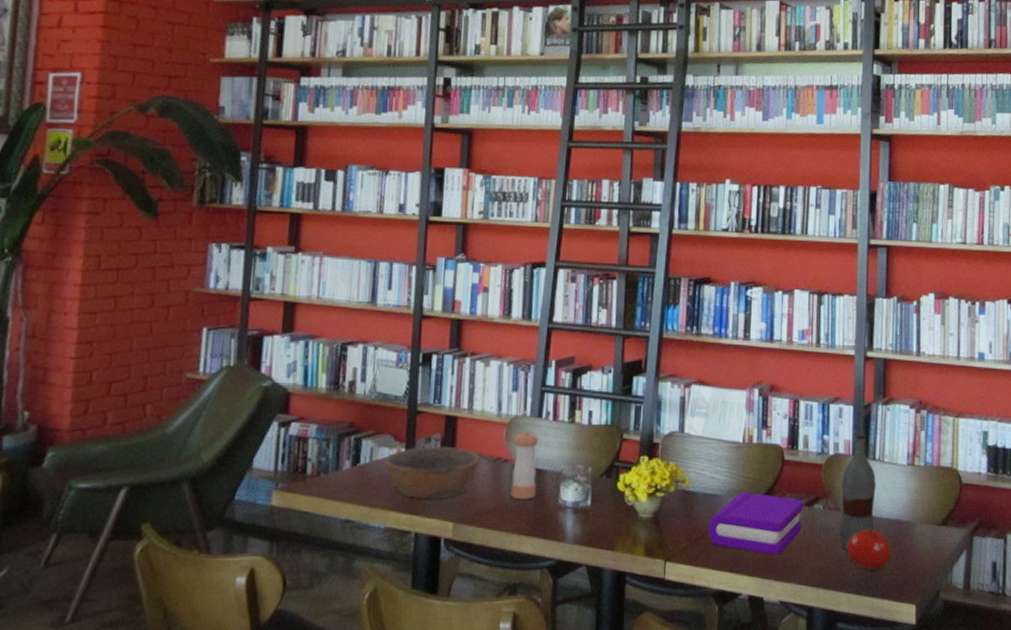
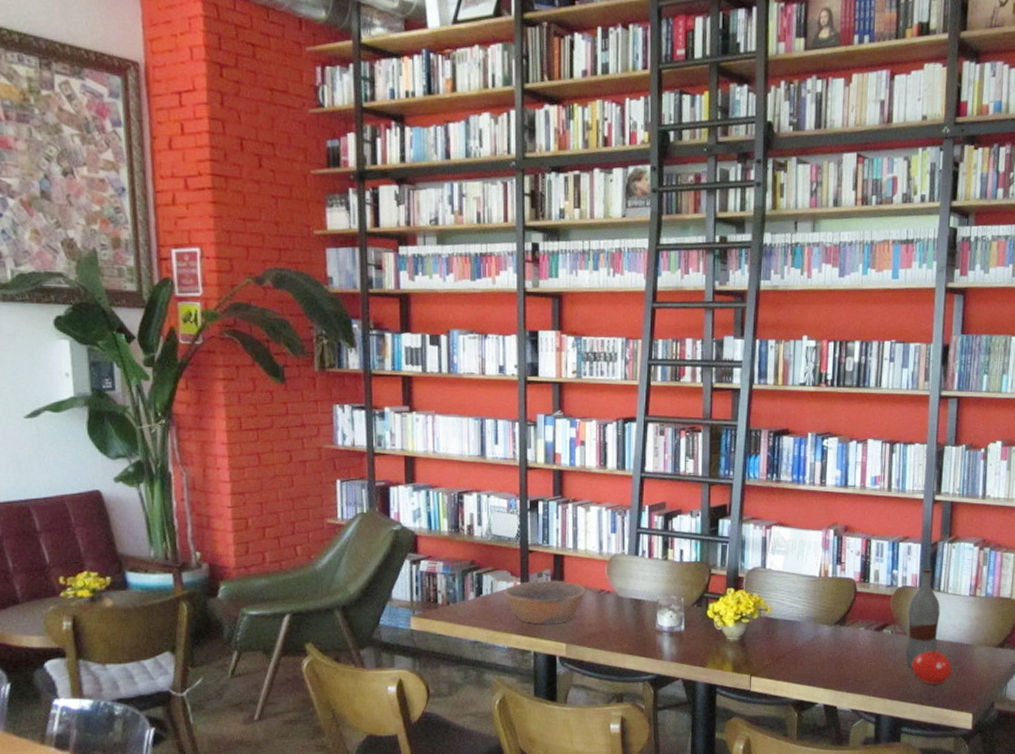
pepper shaker: present [510,430,538,500] -> none [613,566,637,625]
book: present [708,493,804,555] -> none [788,619,874,671]

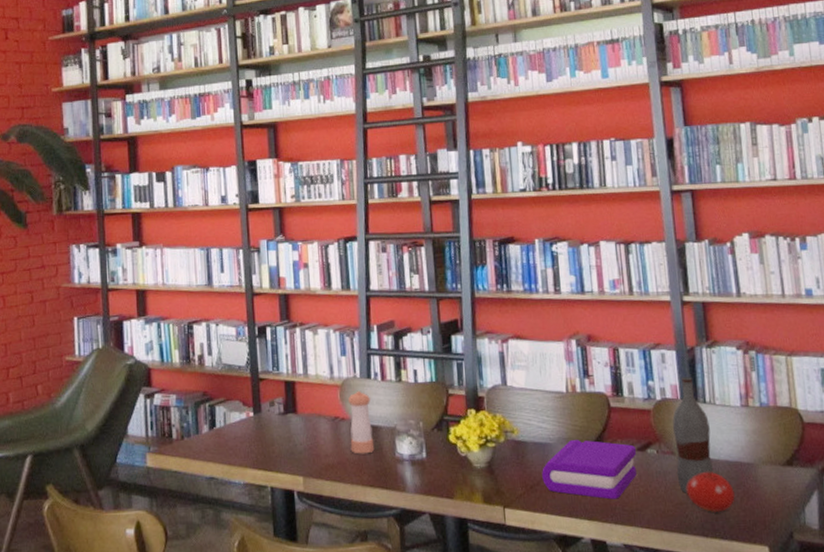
bowl: present [503,580,586,625] -> none [236,408,319,457]
pepper shaker: none [613,566,637,625] -> present [348,390,375,454]
book: none [788,619,874,671] -> present [542,440,637,500]

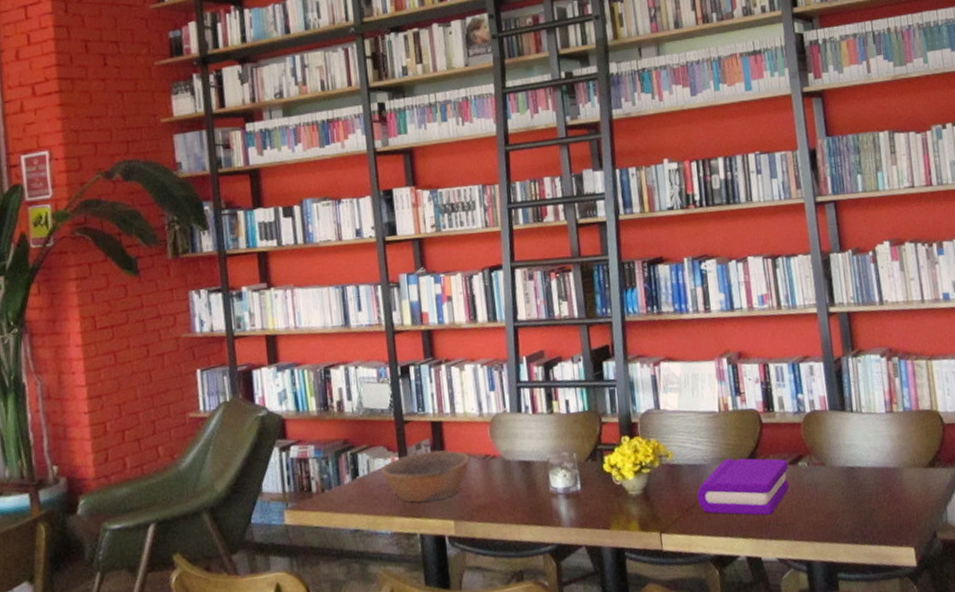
bowl: none [236,408,319,457] -> present [380,450,469,503]
pepper shaker: present [348,390,375,454] -> none [499,425,528,492]
bottle: present [672,377,714,493] -> none [822,387,862,503]
fruit: present [686,471,735,512] -> none [836,479,882,519]

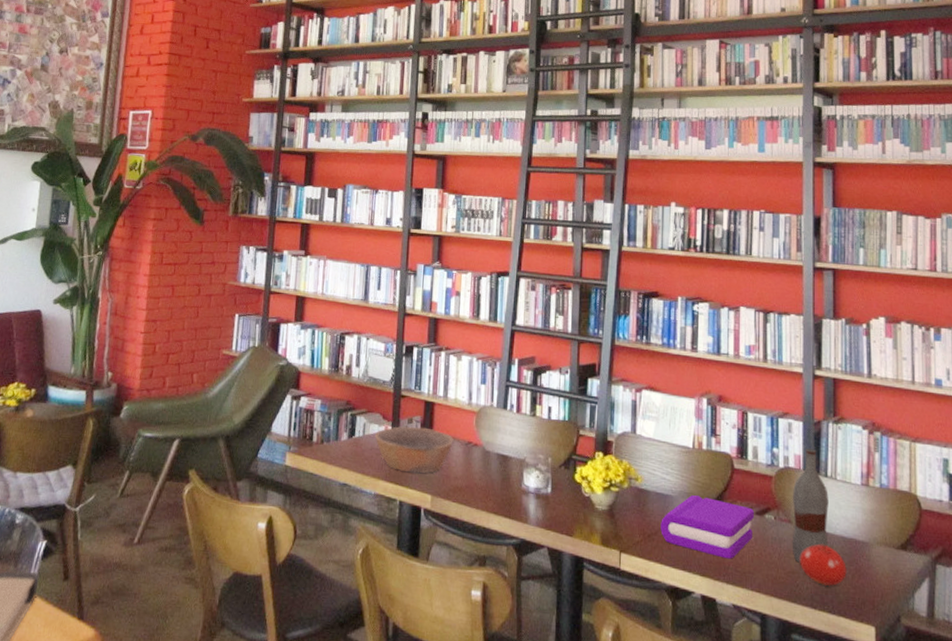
bottle: none [822,387,862,503] -> present [792,448,829,563]
fruit: none [836,479,882,519] -> present [799,544,847,586]

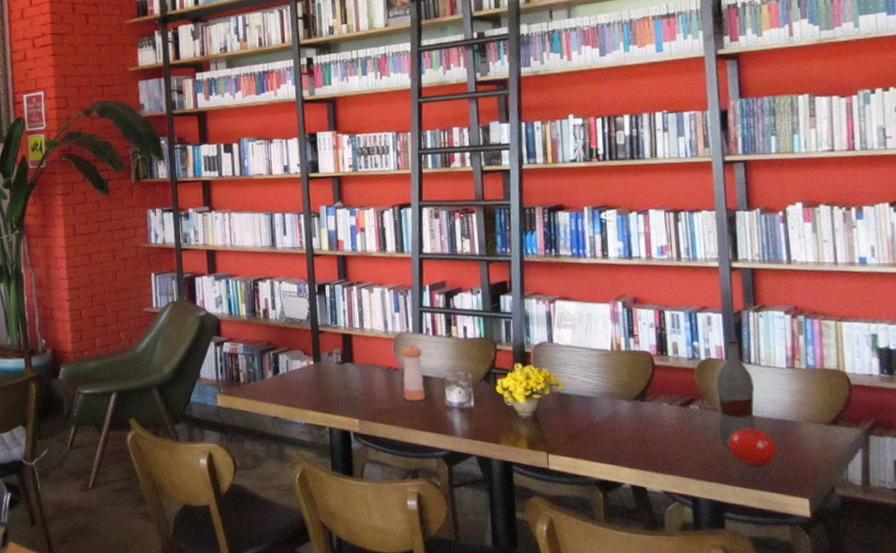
bowl: present [374,426,454,474] -> none [297,358,374,401]
pepper shaker: none [479,419,504,482] -> present [402,344,426,401]
book: present [660,495,755,559] -> none [585,394,679,450]

